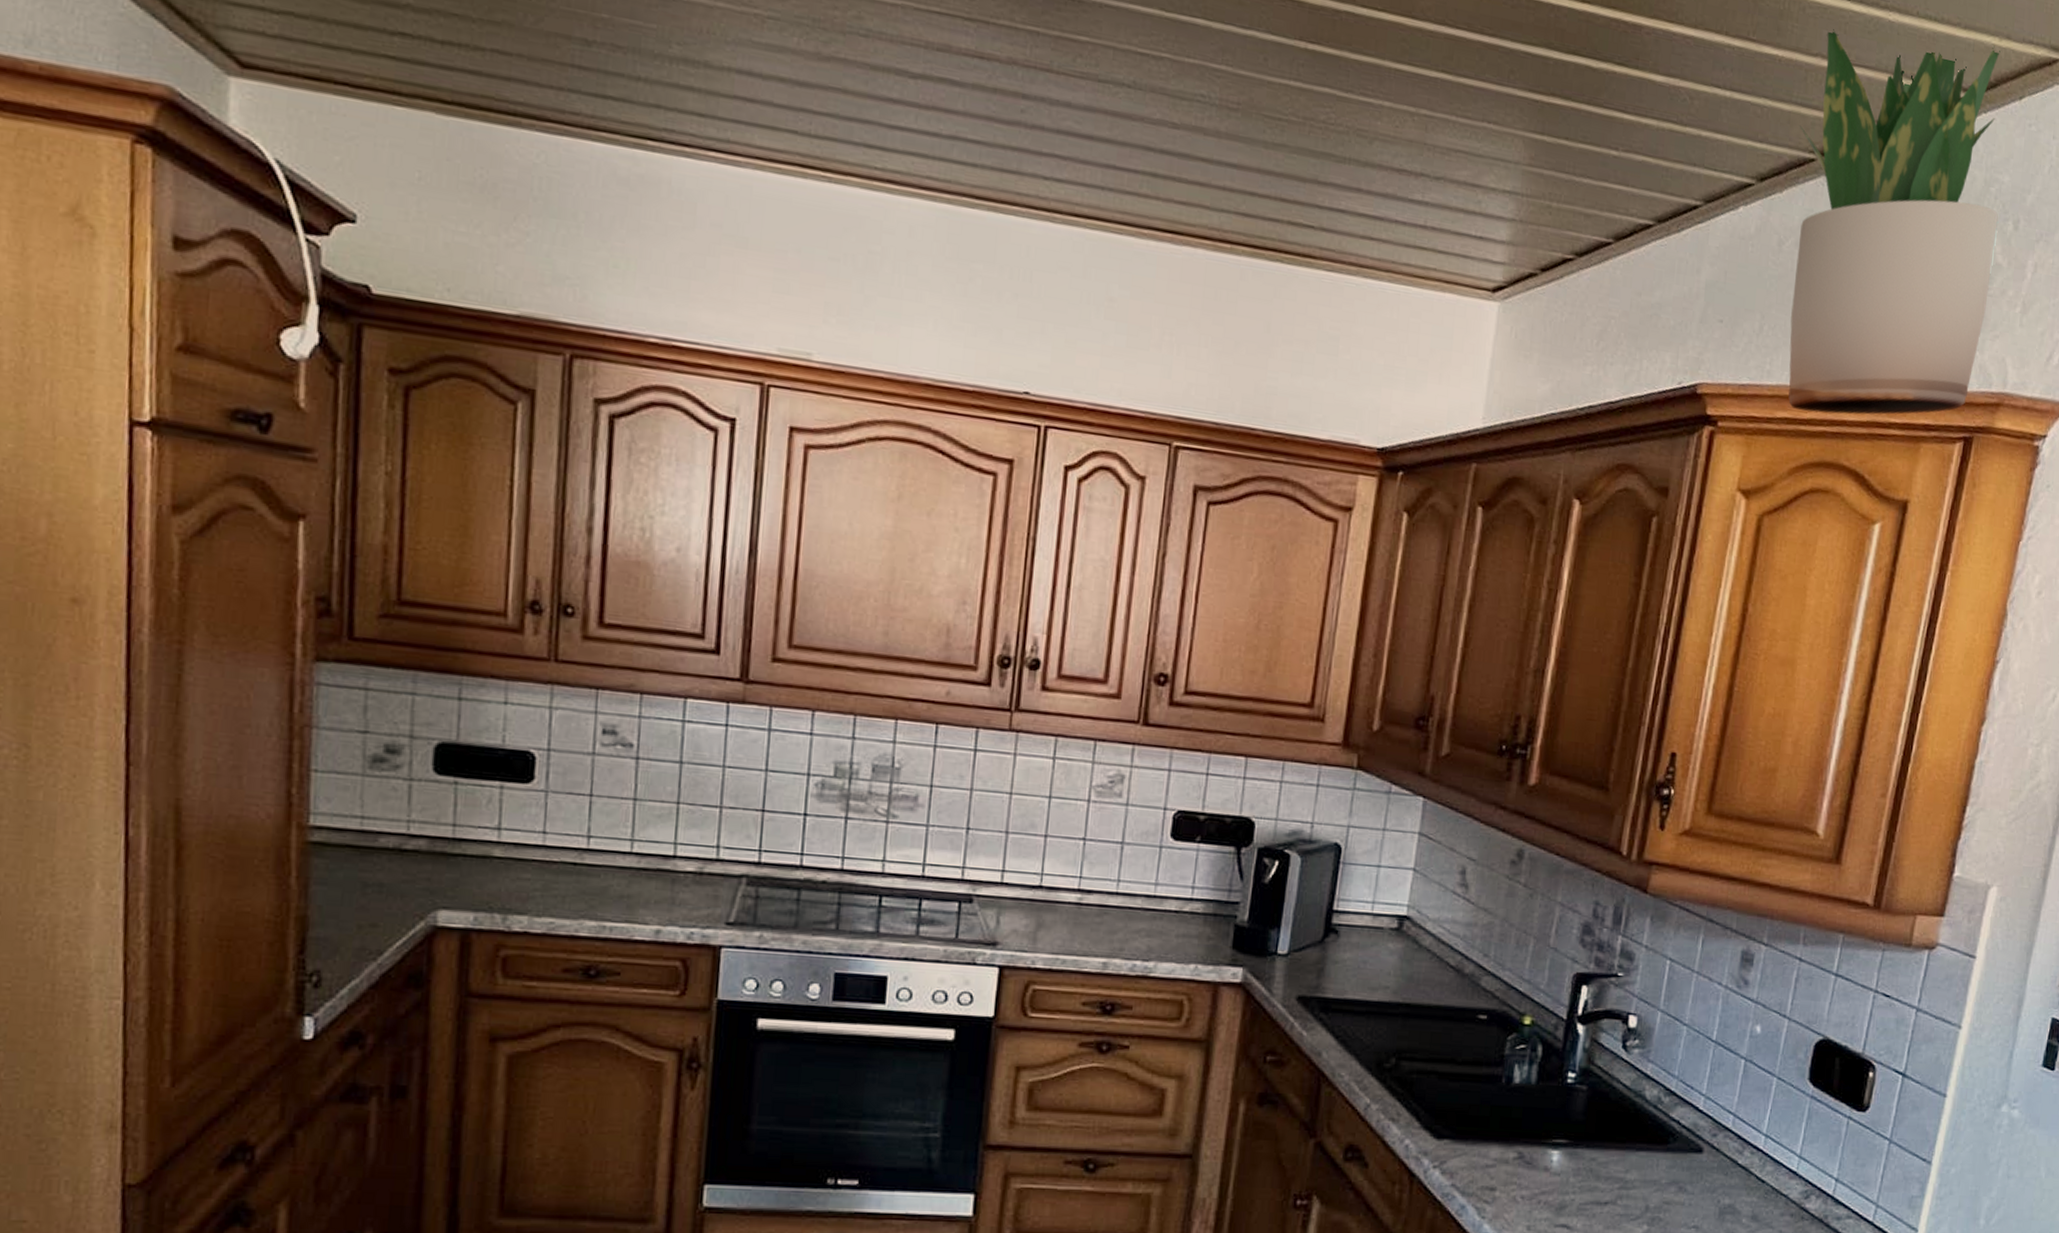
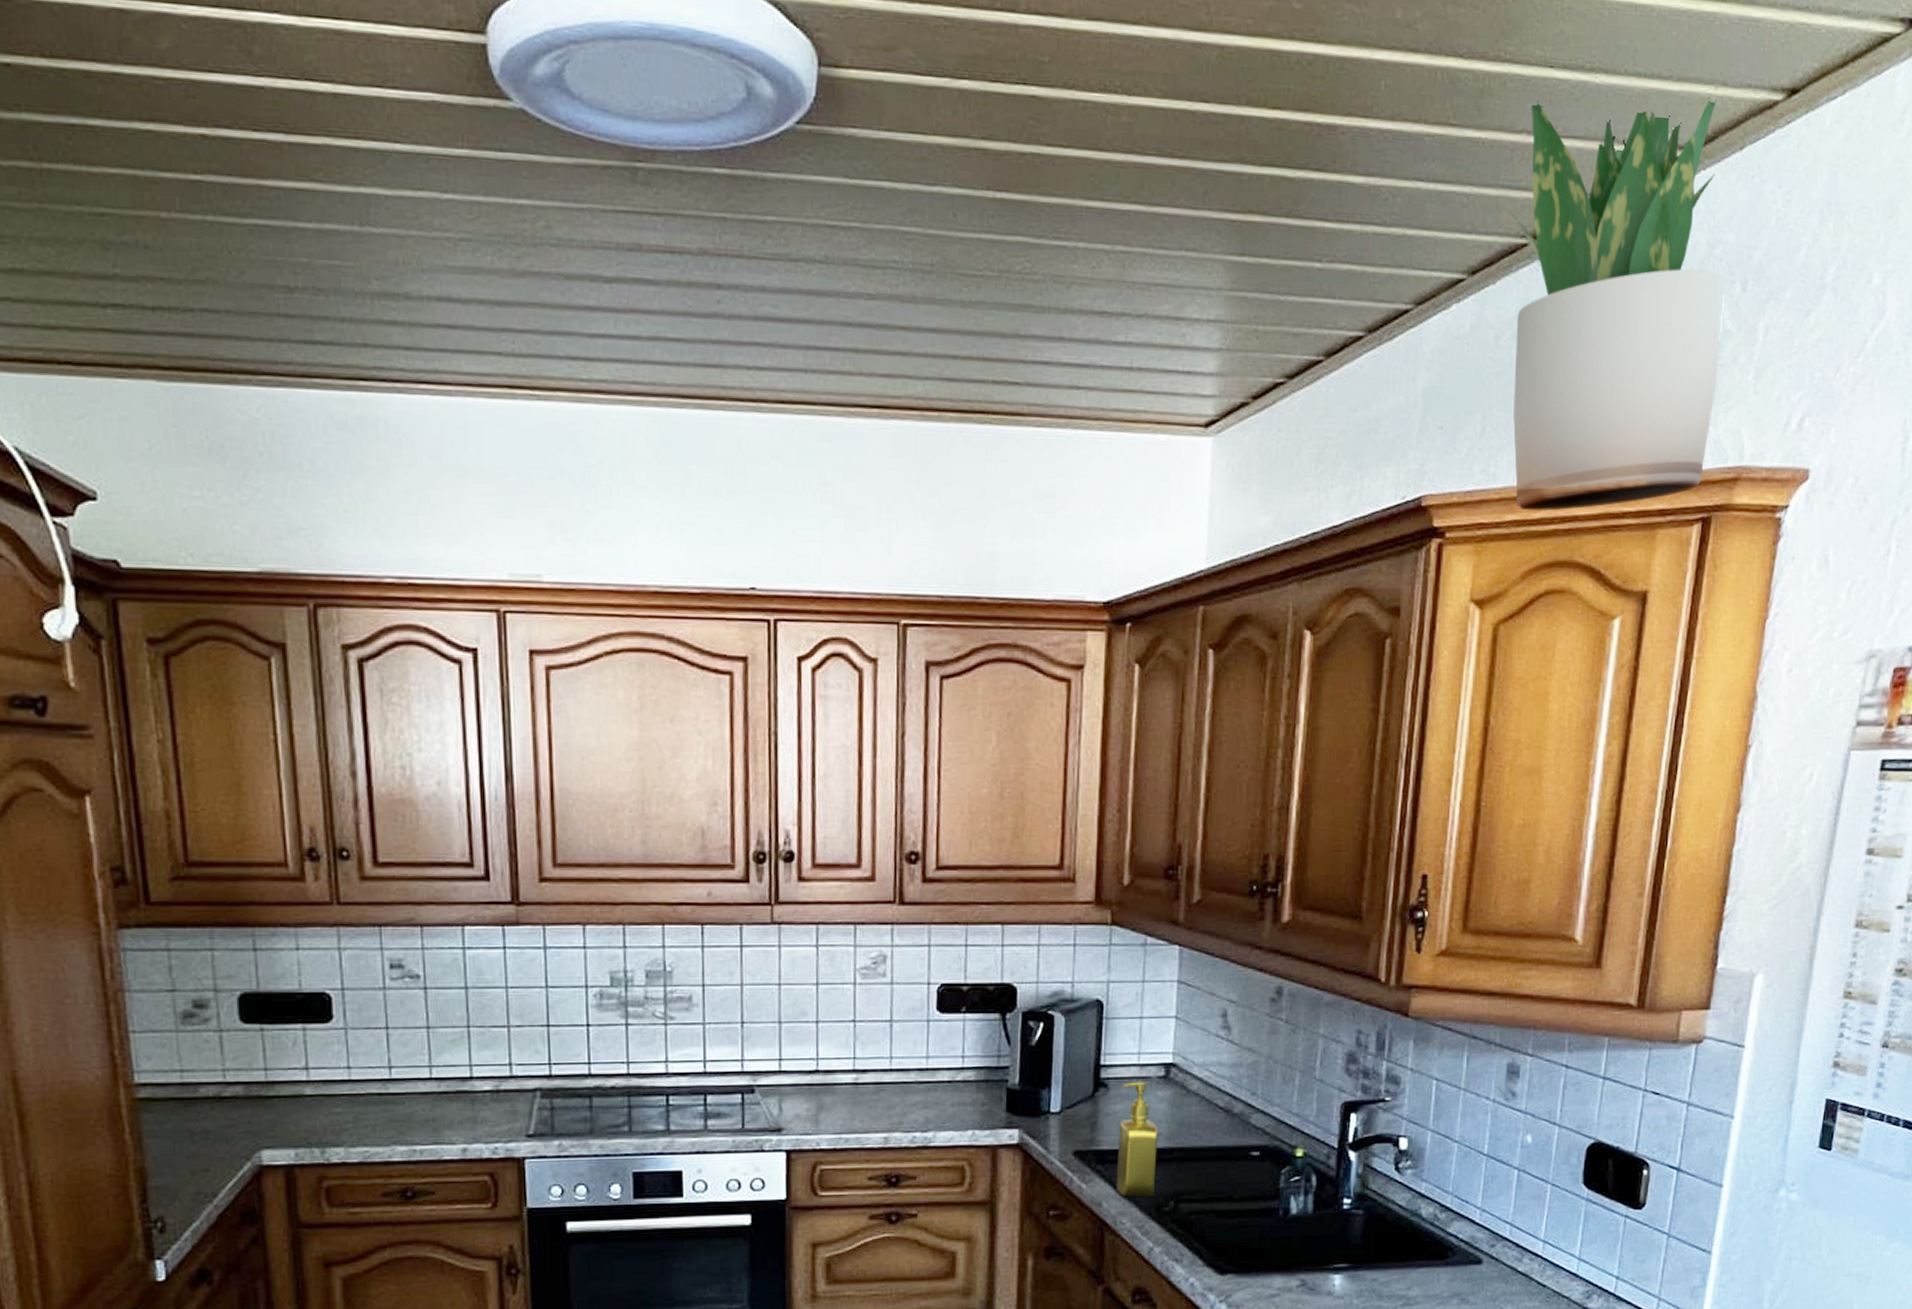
soap dispenser: none [1338,930,1386,1051] -> present [1116,1080,1158,1198]

